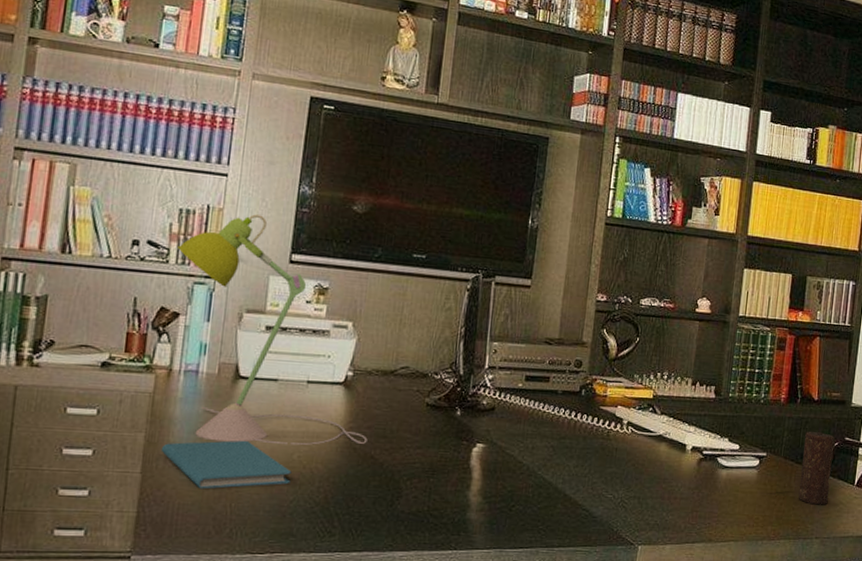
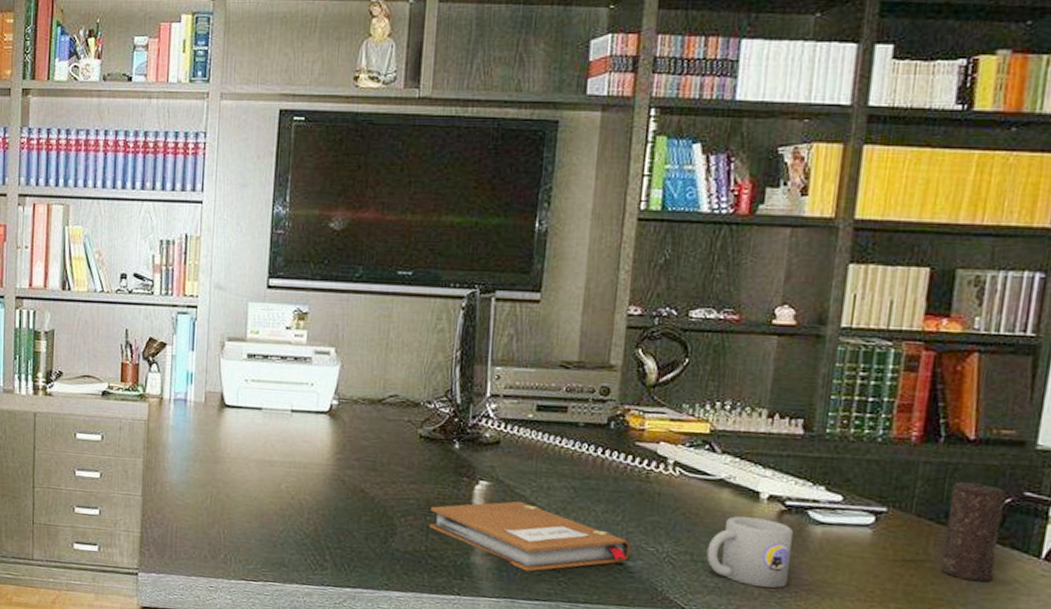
book: present [160,440,292,489] -> none [157,468,280,515]
desk lamp: present [178,214,368,446] -> none [161,240,357,476]
notebook: none [432,460,595,523] -> present [429,500,631,572]
mug: none [649,465,707,521] -> present [706,516,793,588]

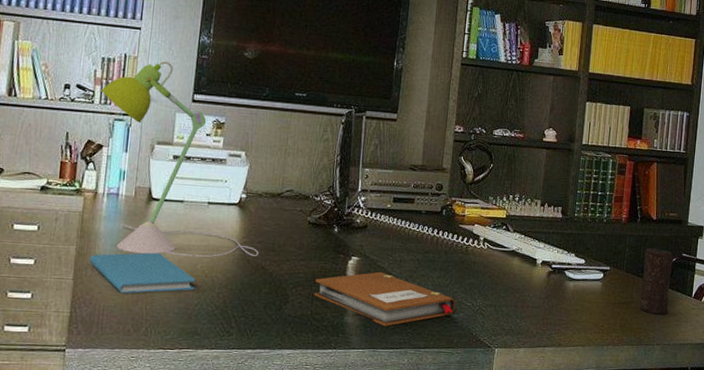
book: none [157,468,280,515] -> present [89,252,196,294]
desk lamp: none [161,240,357,476] -> present [101,61,259,258]
mug: present [706,516,793,588] -> none [504,277,556,328]

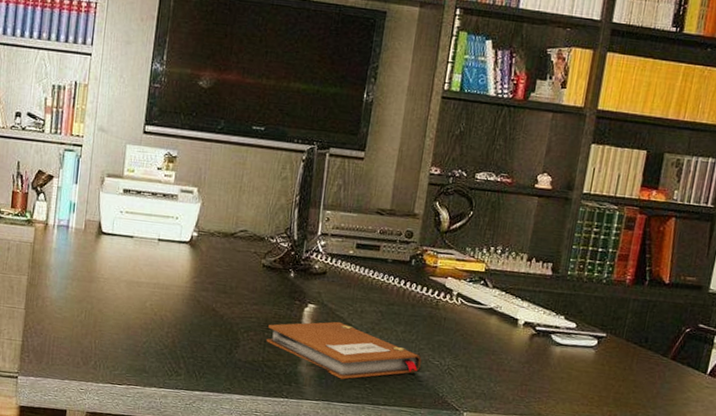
book: present [89,252,196,294] -> none [39,285,145,328]
desk lamp: present [101,61,259,258] -> none [51,89,210,297]
candle: present [640,248,672,315] -> none [640,315,686,392]

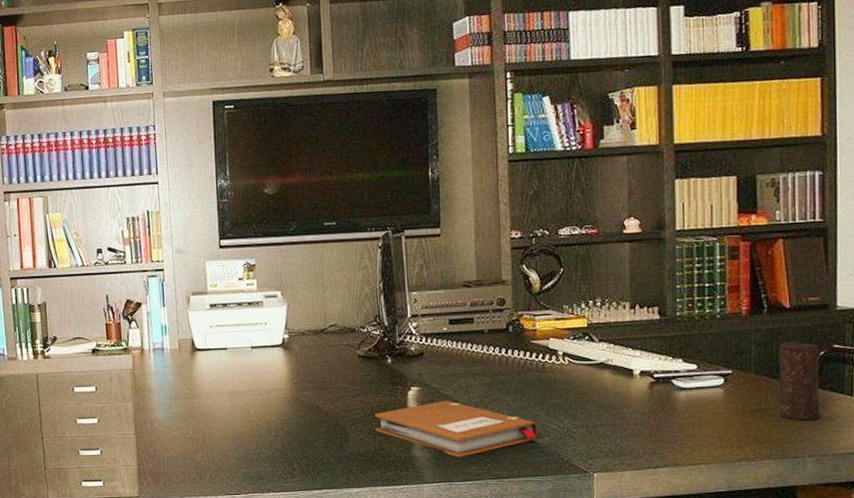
candle: none [640,315,686,392] -> present [779,342,820,421]

